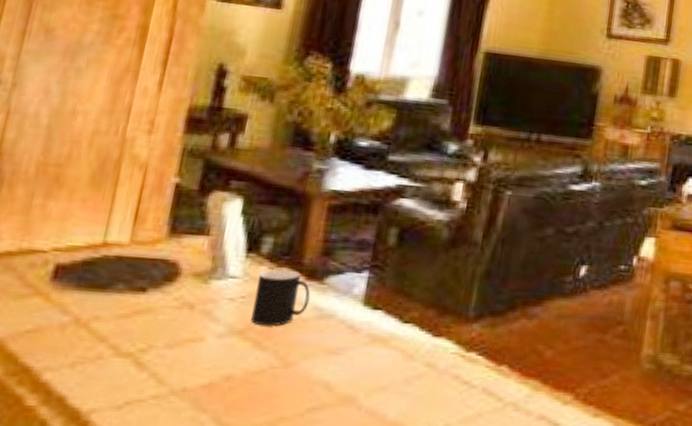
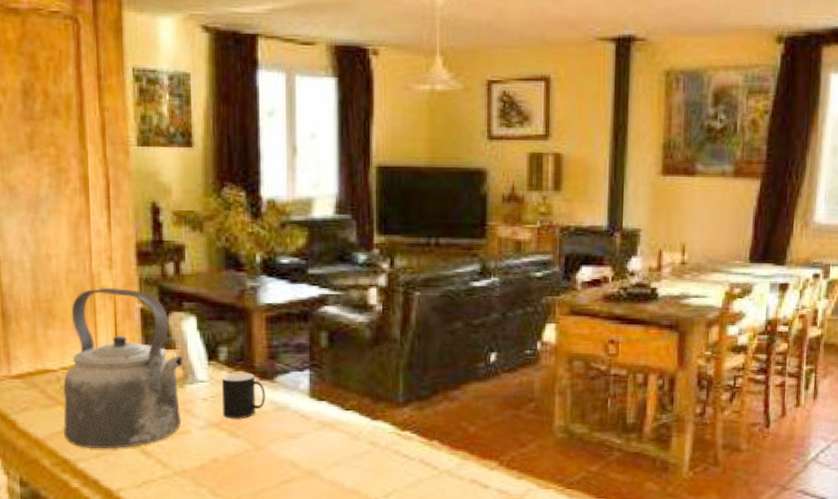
kettle: none [32,154,216,356] -> present [63,287,183,449]

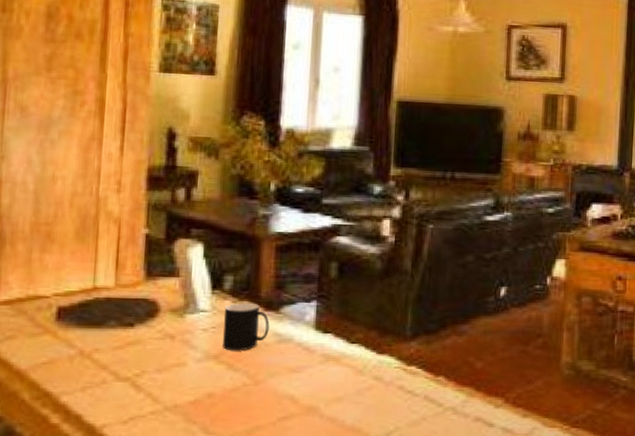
kettle: present [63,287,183,449] -> none [48,211,186,382]

